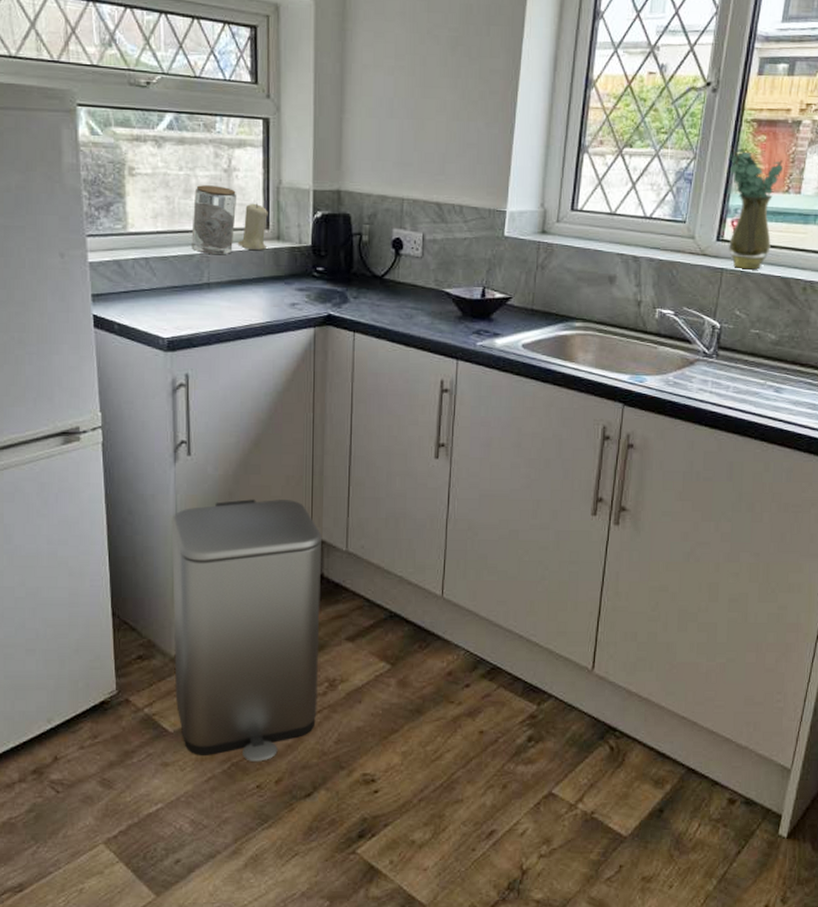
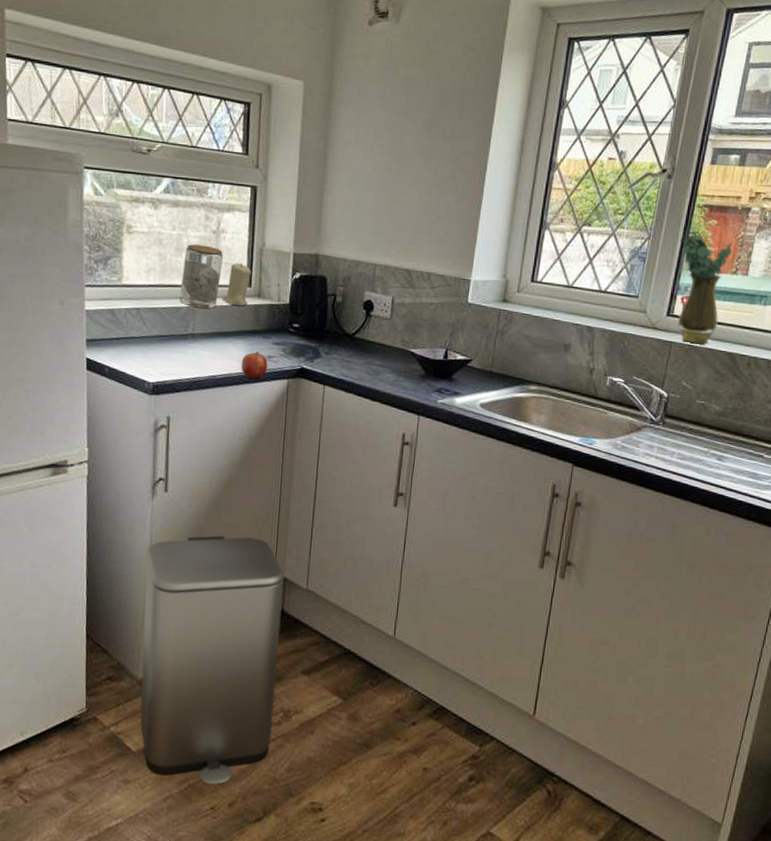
fruit: none [263,299,292,328] -> present [241,352,268,379]

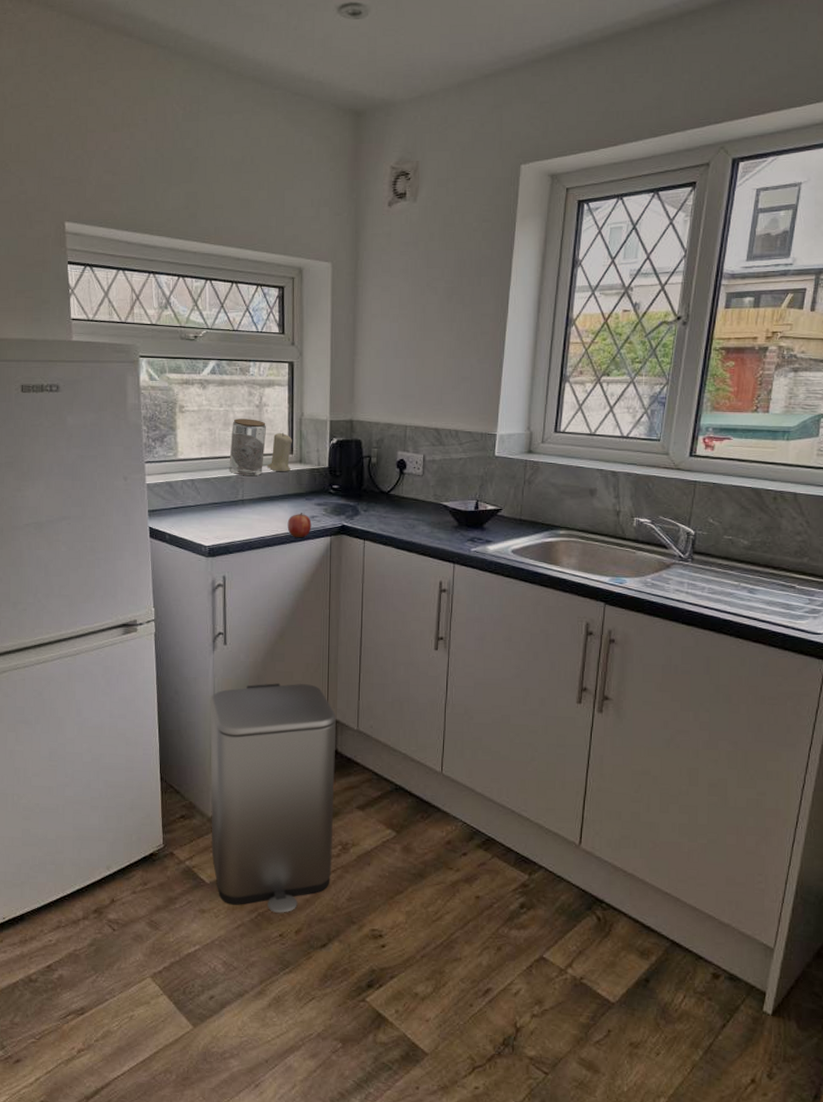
vase: present [678,228,732,344] -> none [699,371,751,482]

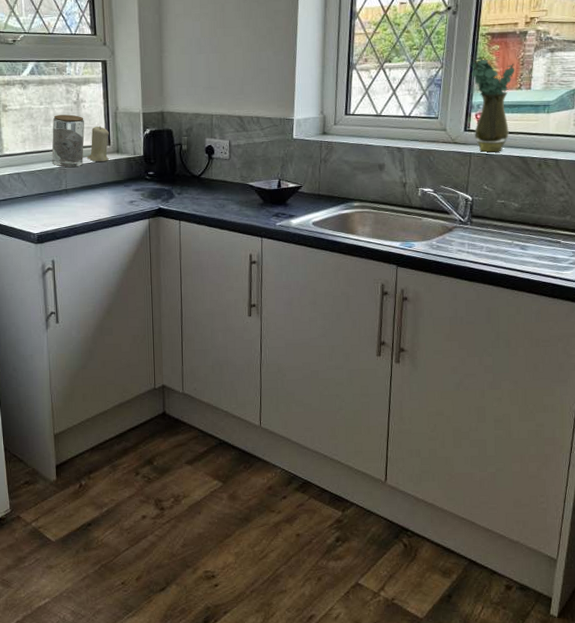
pedal bin: present [210,683,337,914] -> none [46,354,166,564]
fruit: present [287,513,312,537] -> none [108,198,131,221]
vase: none [699,371,751,482] -> present [469,55,514,153]

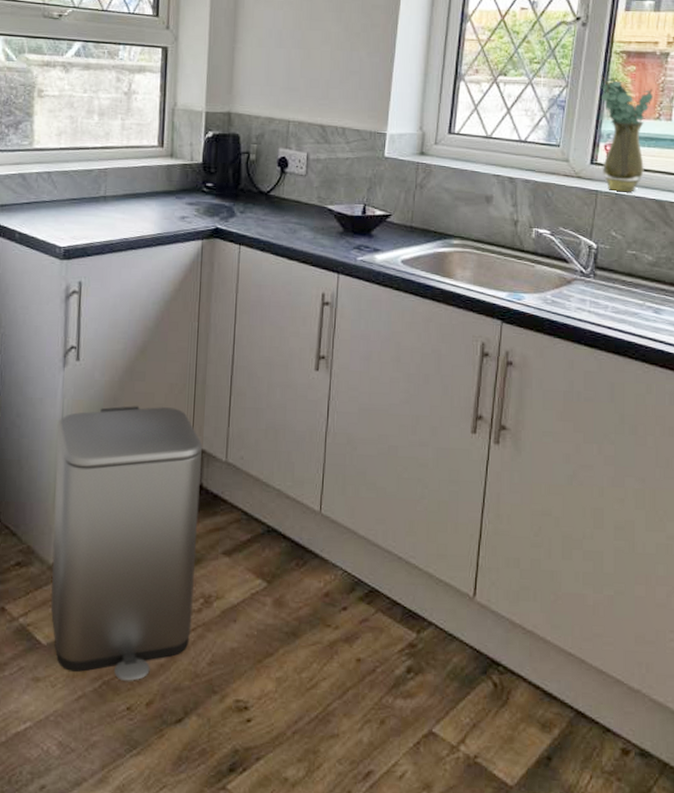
pedal bin: none [46,354,166,564] -> present [50,406,203,682]
jar: present [51,114,85,168] -> none [91,106,135,171]
candle: present [86,126,109,162] -> none [133,123,163,167]

